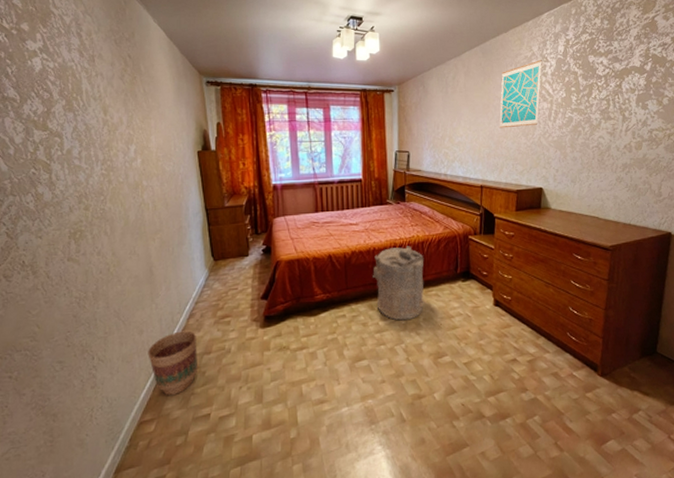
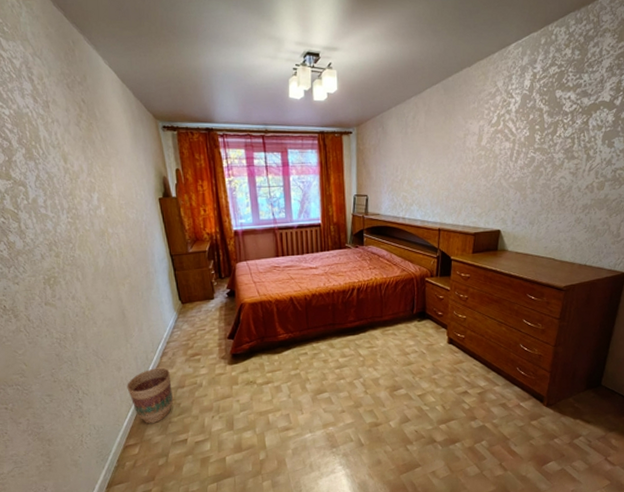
laundry hamper: present [373,246,425,321] -> none [332,288,382,358]
wall art: present [499,60,542,128] -> none [459,96,506,170]

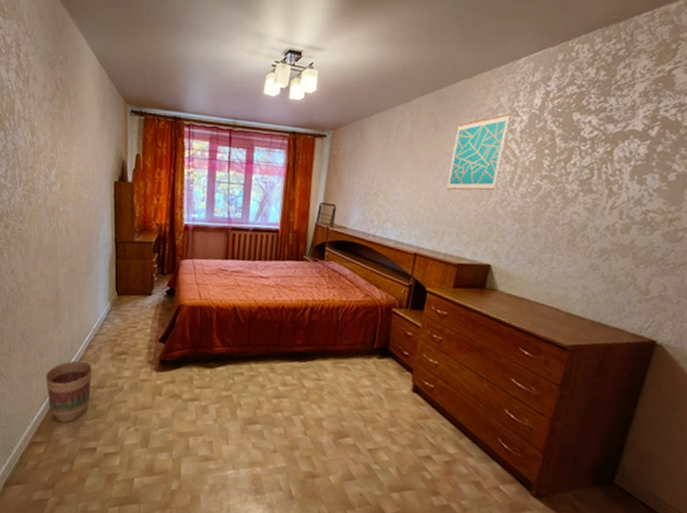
wall art: none [459,96,506,170] -> present [446,113,511,191]

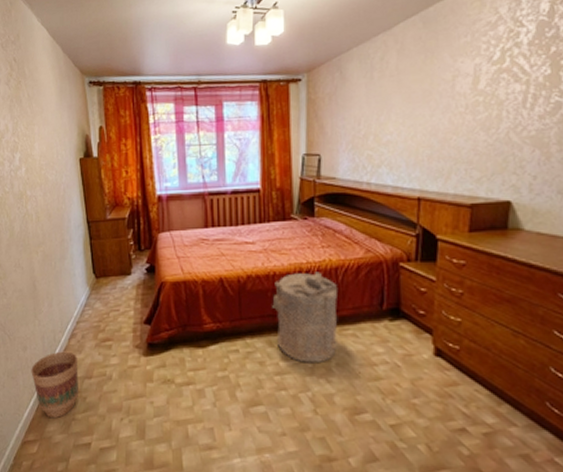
laundry hamper: none [278,308,338,391] -> present [272,272,339,364]
wall art: present [446,113,511,191] -> none [446,25,514,122]

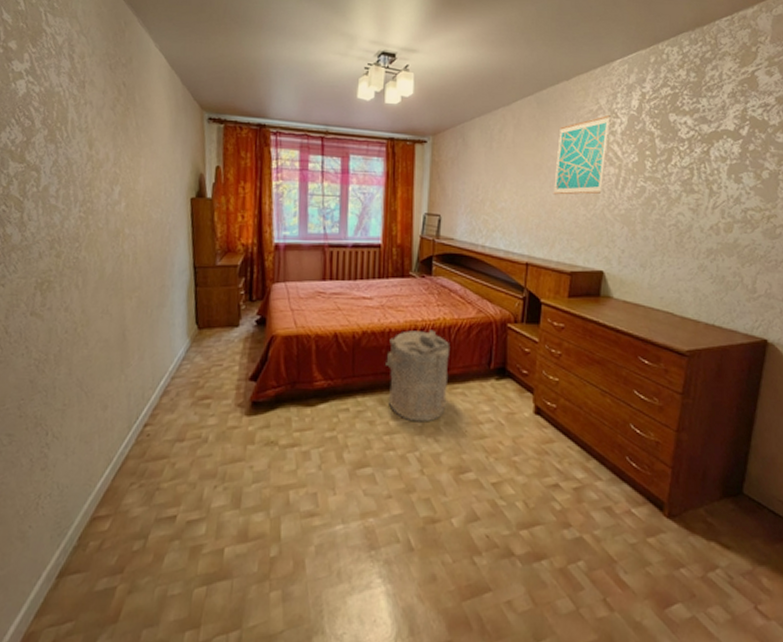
flower pot: present [31,351,78,419] -> none [110,410,169,489]
wall art: none [446,25,514,122] -> present [553,115,611,195]

